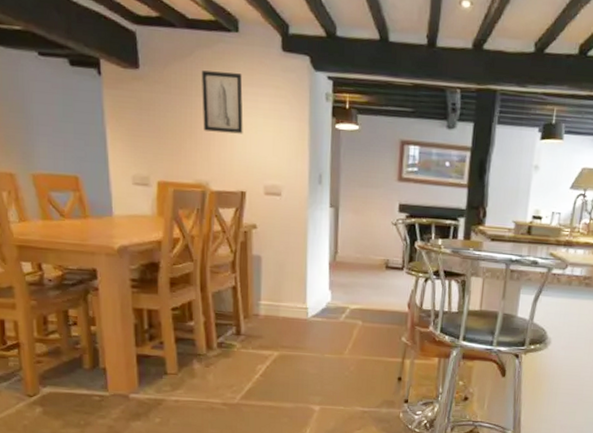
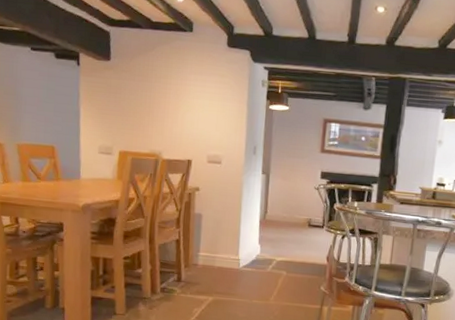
wall art: present [202,70,243,134] -> none [159,62,194,113]

